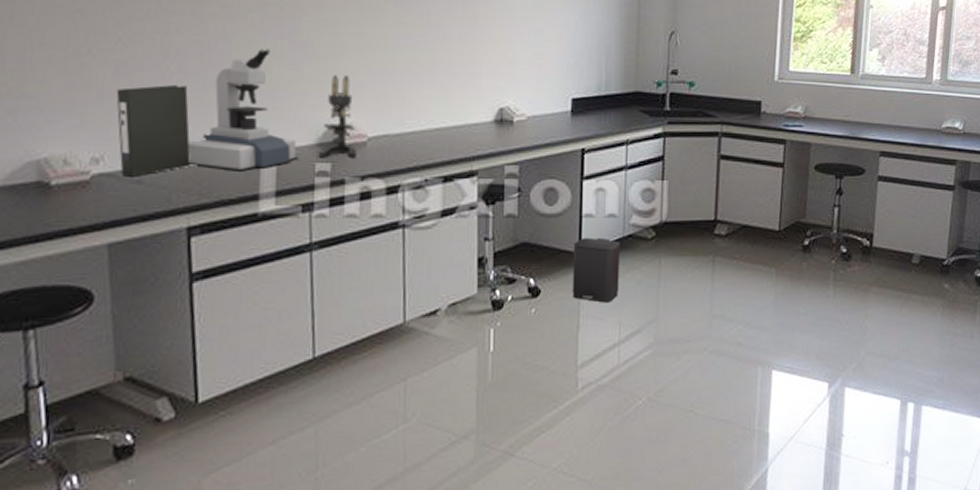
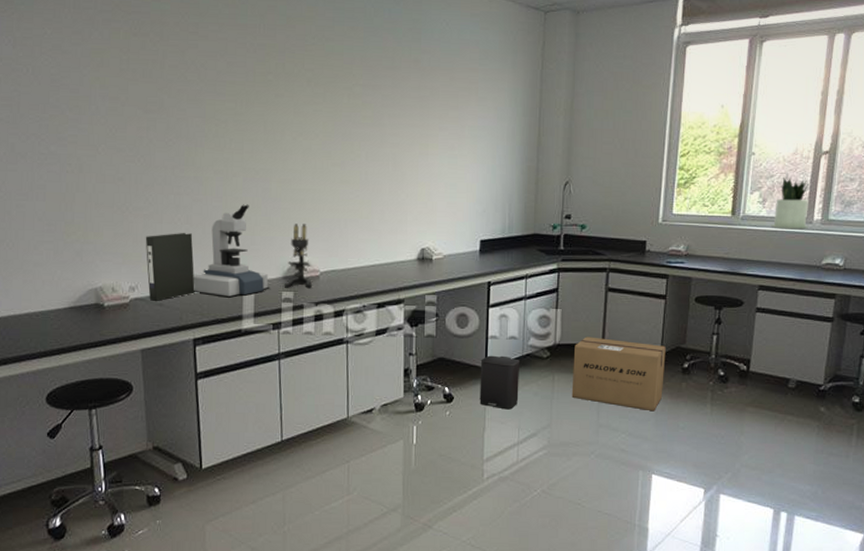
box: none [681,212,785,297] -> present [571,336,666,412]
planter: none [891,34,929,91] -> present [771,178,811,230]

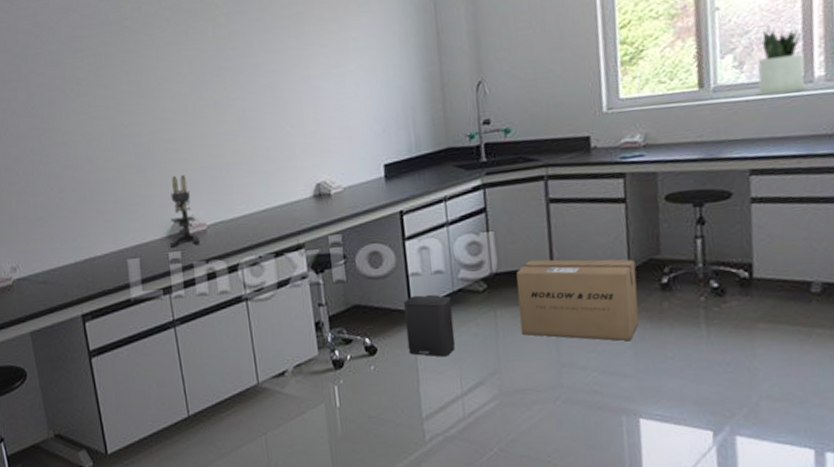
binder: present [145,233,195,301] -> none [20,202,77,280]
microscope: present [193,204,270,298] -> none [73,163,155,267]

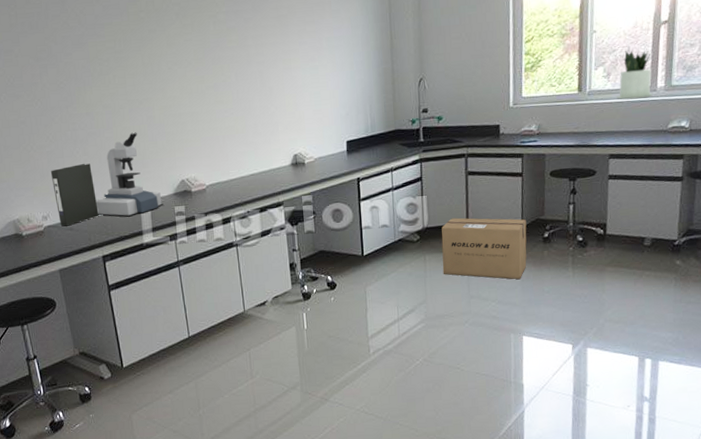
binder: none [20,202,77,280] -> present [50,163,99,227]
microscope: none [73,163,155,267] -> present [95,132,164,217]
microscope: present [169,175,200,248] -> none [175,144,200,203]
pedal bin: present [403,294,456,357] -> none [357,243,395,291]

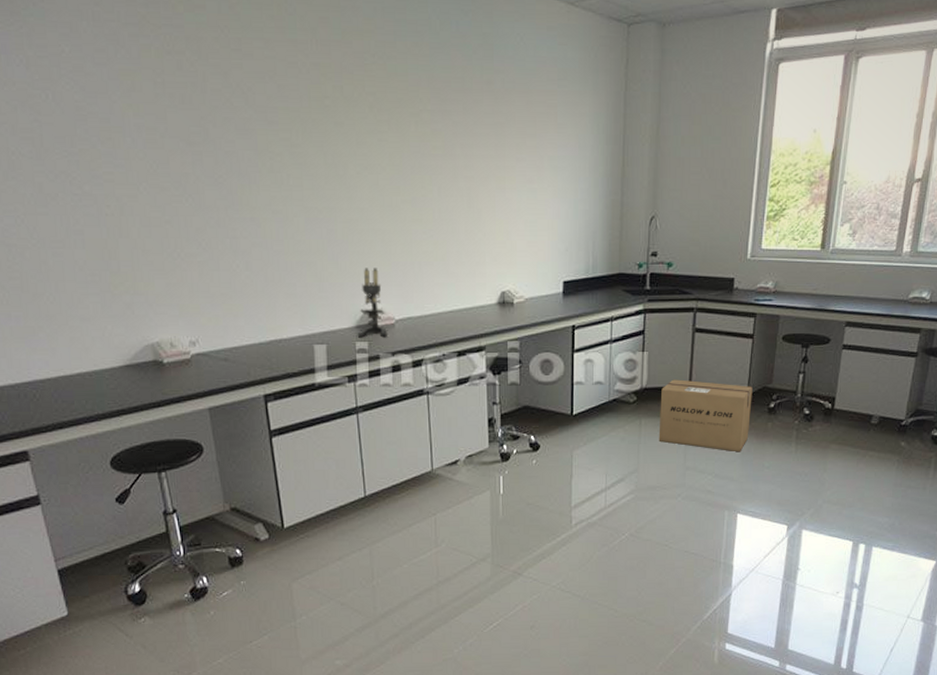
binder: present [50,163,99,227] -> none [202,281,262,356]
microscope: present [95,132,164,217] -> none [258,247,343,350]
microscope: none [175,144,200,203] -> present [357,268,387,338]
planter: present [617,49,654,100] -> none [860,208,902,263]

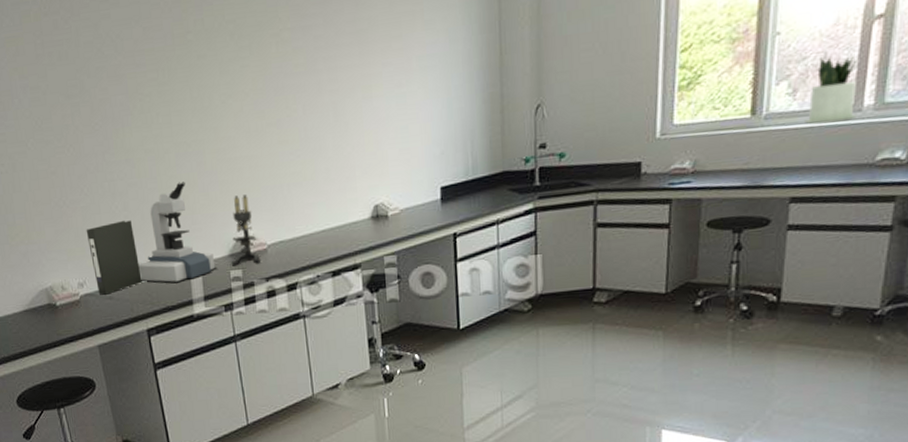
binder: none [202,281,262,356] -> present [86,220,142,295]
microscope: none [258,247,343,350] -> present [138,181,217,284]
box: present [658,379,753,452] -> none [559,281,673,360]
planter: none [860,208,902,263] -> present [805,54,859,125]

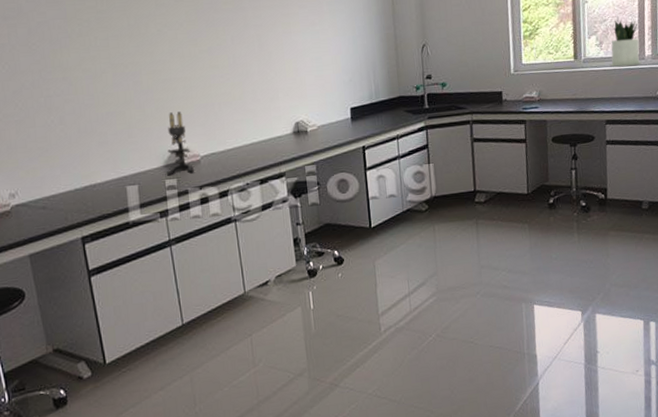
binder: present [86,220,142,295] -> none [19,134,77,205]
microscope: present [138,181,217,284] -> none [73,99,153,193]

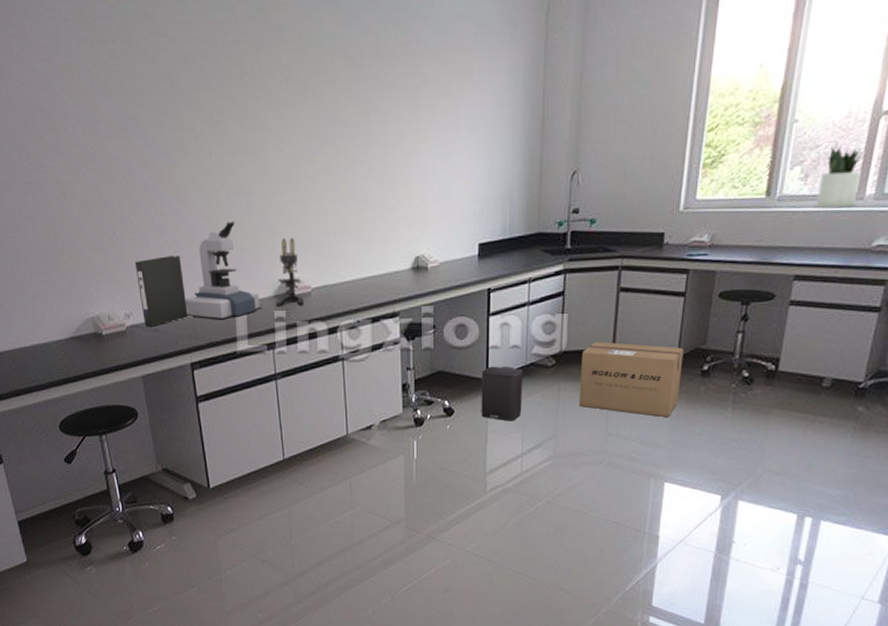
binder: none [19,134,77,205] -> present [134,256,188,327]
microscope: none [73,99,153,193] -> present [185,221,262,320]
pedal bin: none [364,214,405,264] -> present [481,366,523,421]
box: none [449,185,534,247] -> present [578,341,684,418]

